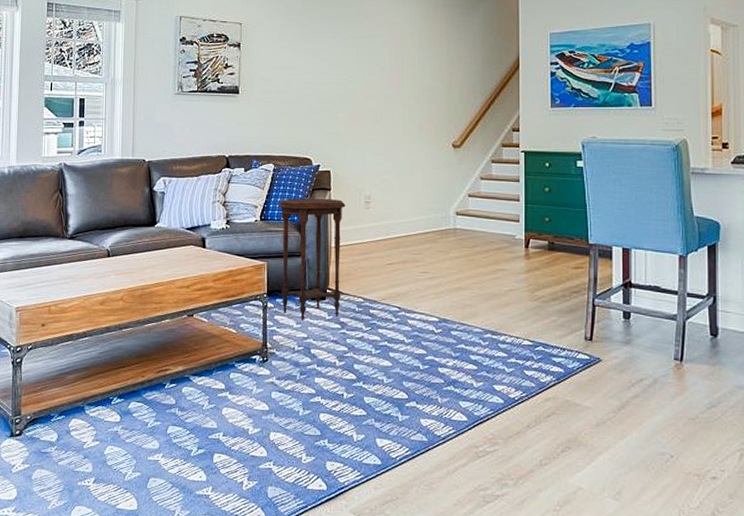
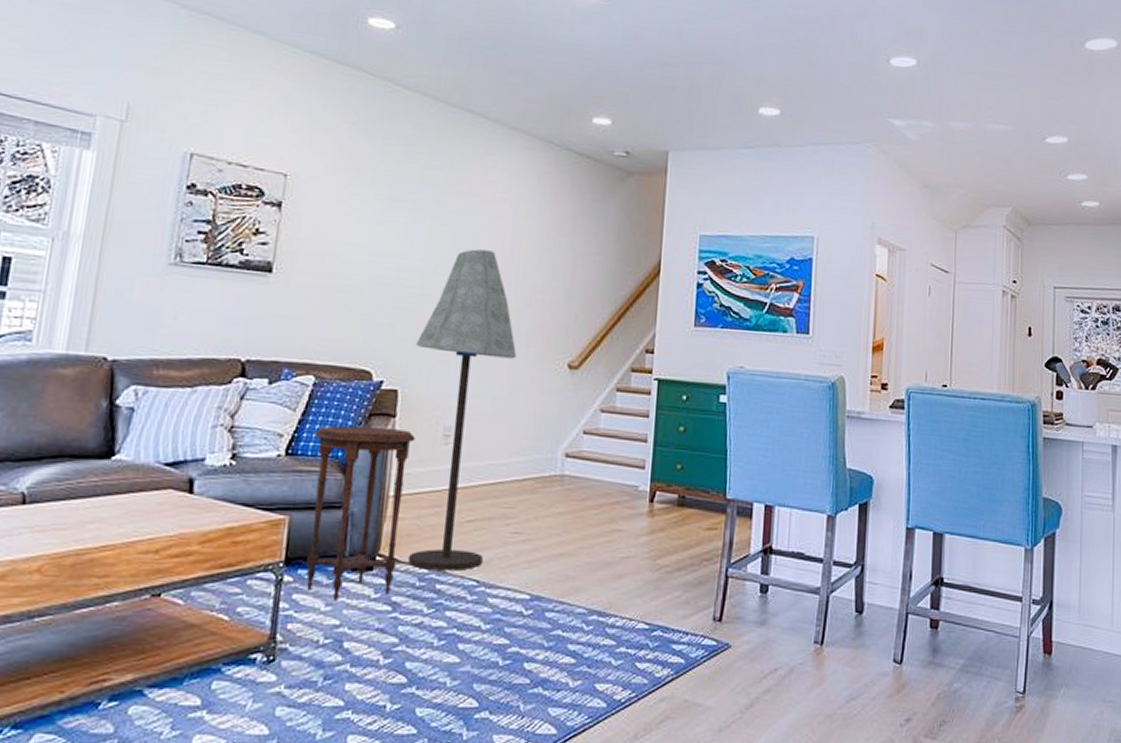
floor lamp: none [339,63,413,300] -> present [409,249,517,571]

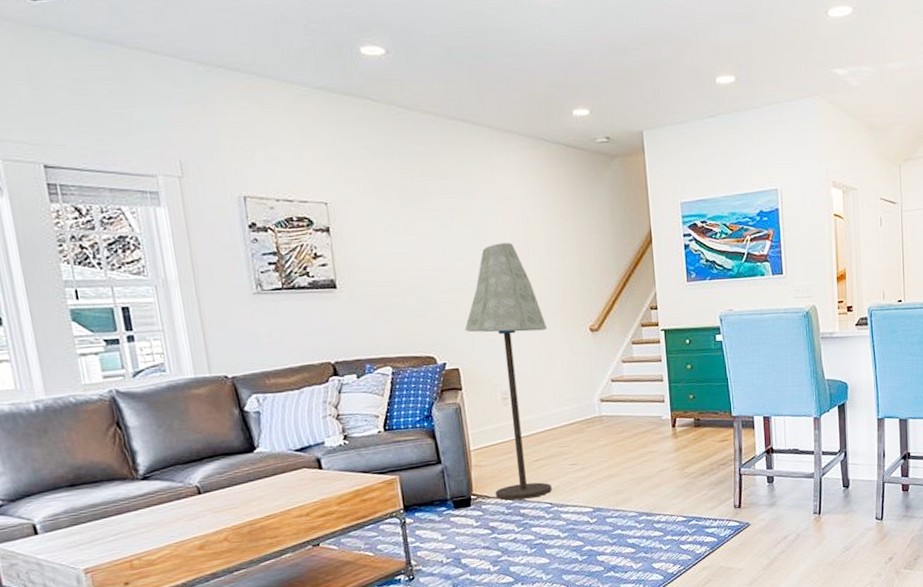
side table: present [306,426,415,601] -> none [402,398,488,532]

